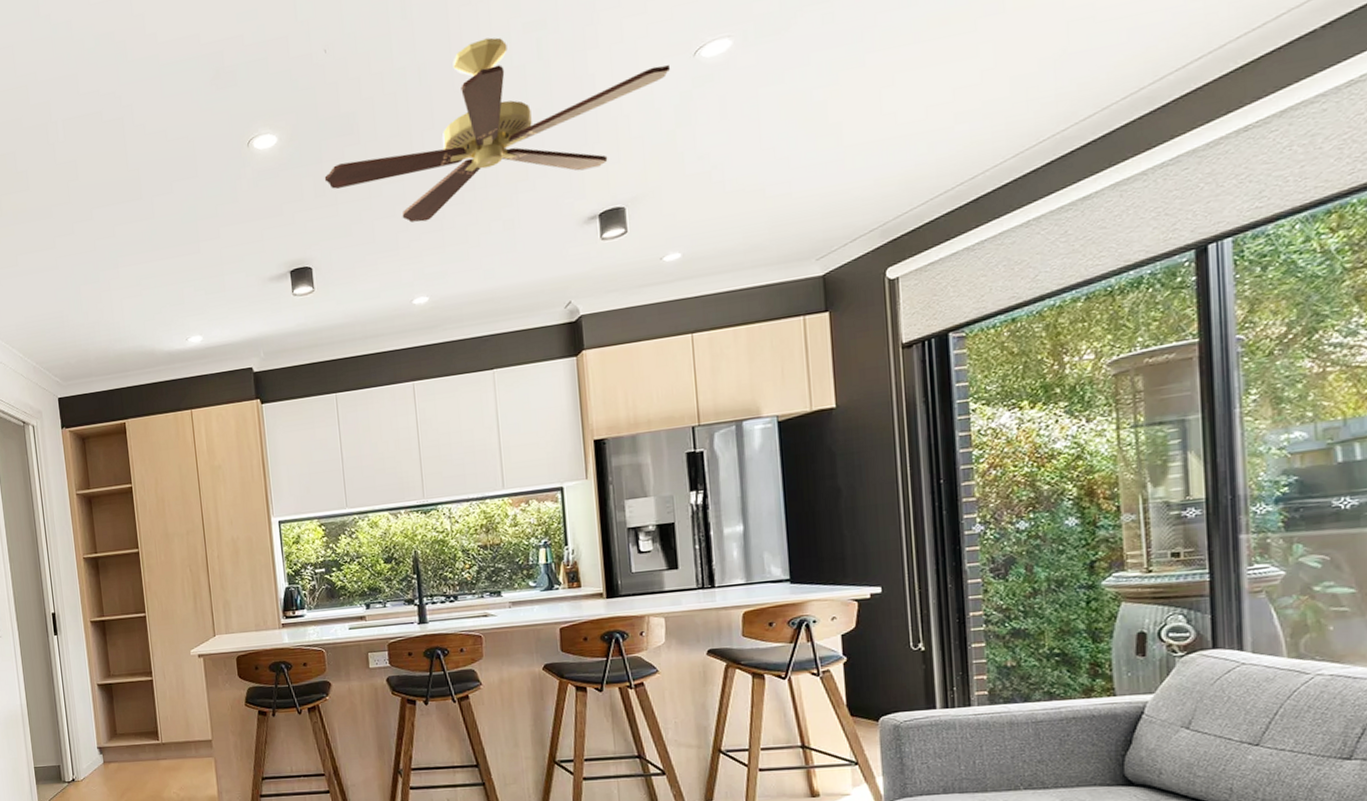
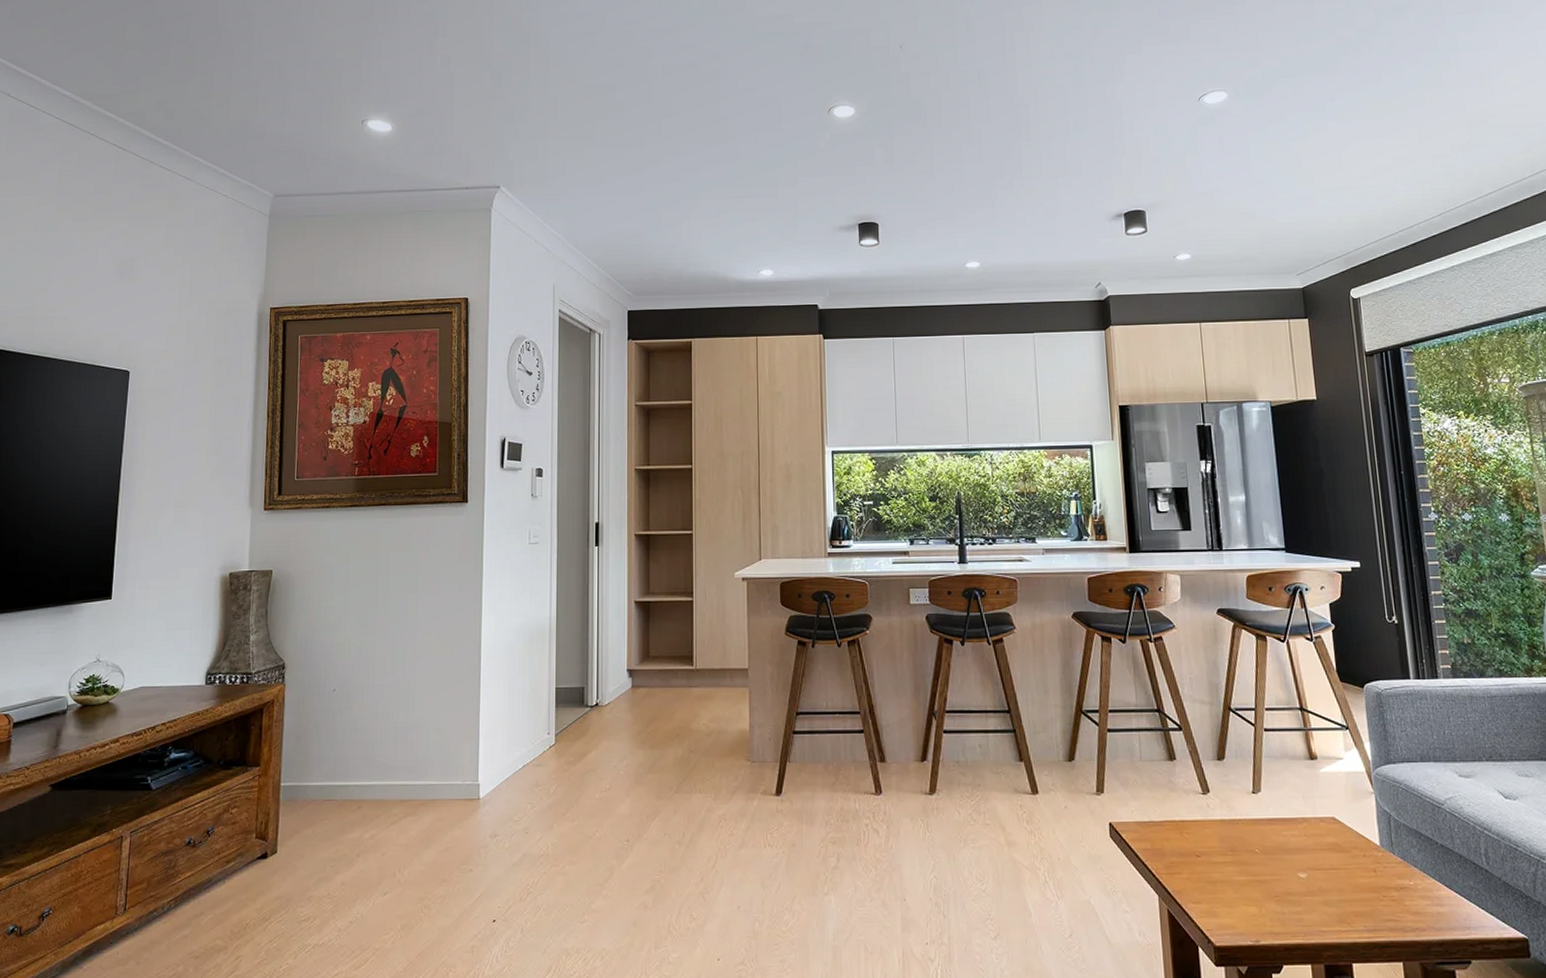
ceiling fan: present [324,37,671,223] -> none [894,59,1181,198]

